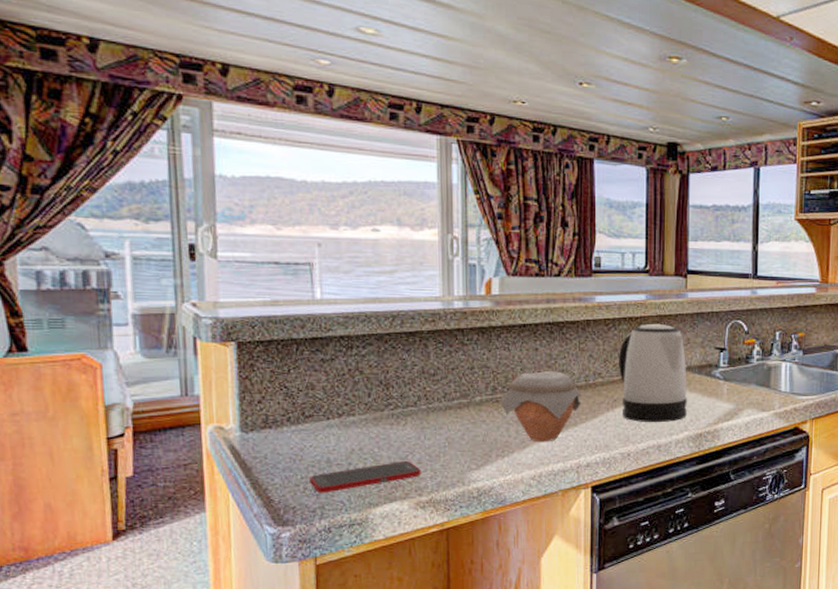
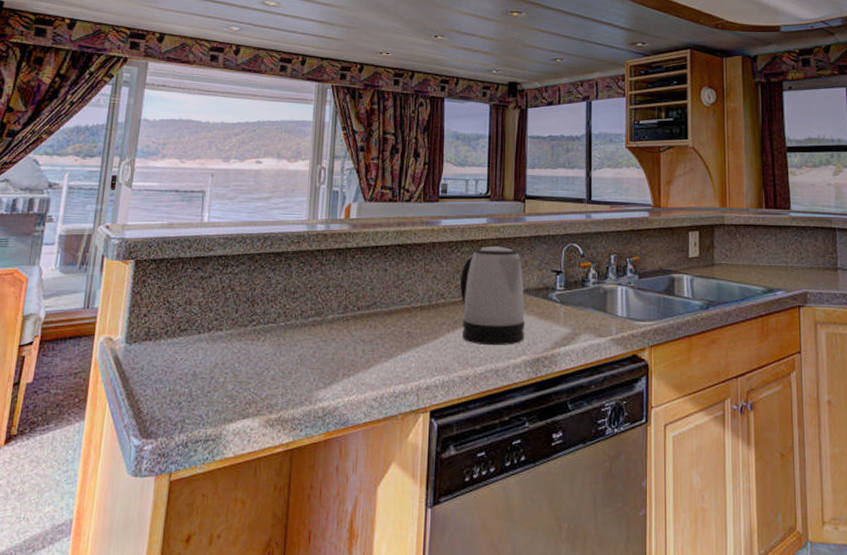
cell phone: present [310,460,421,493] -> none [176,376,274,407]
jar: present [500,371,581,442] -> none [349,291,425,363]

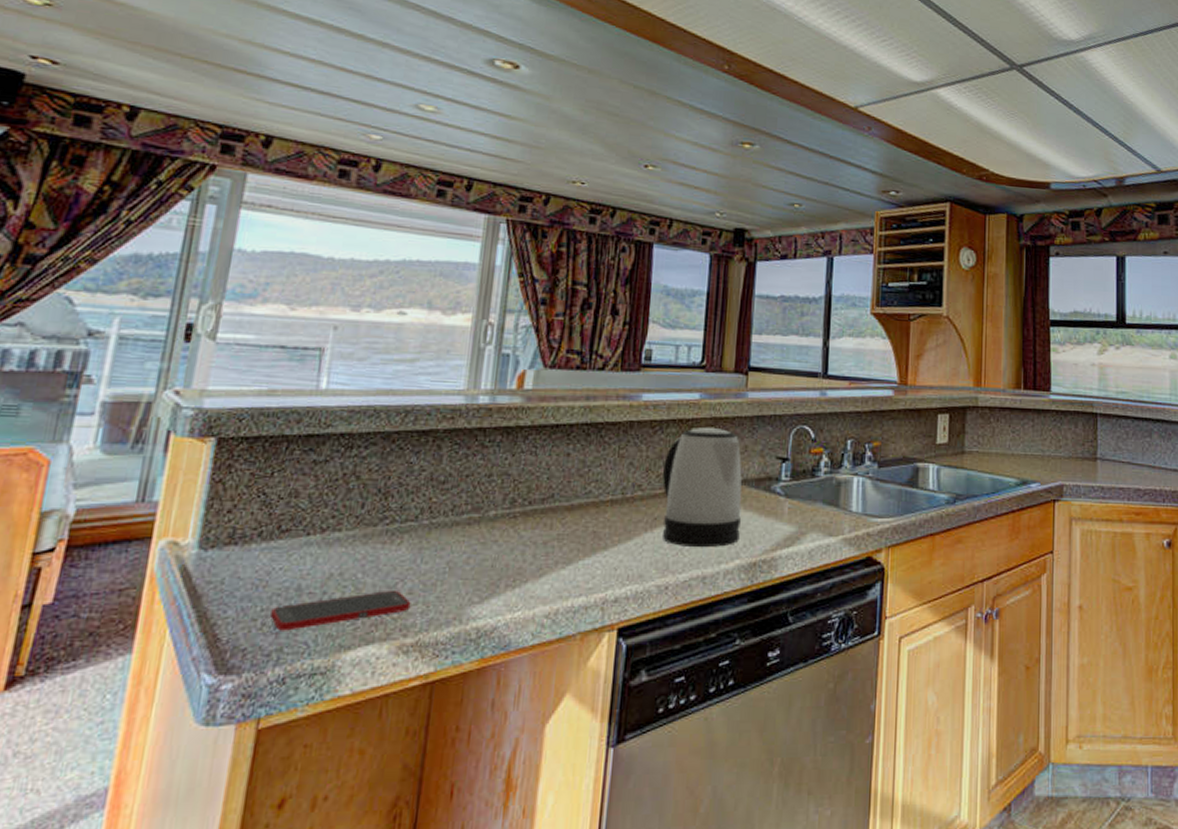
cell phone: none [176,376,274,407] -> present [270,589,411,631]

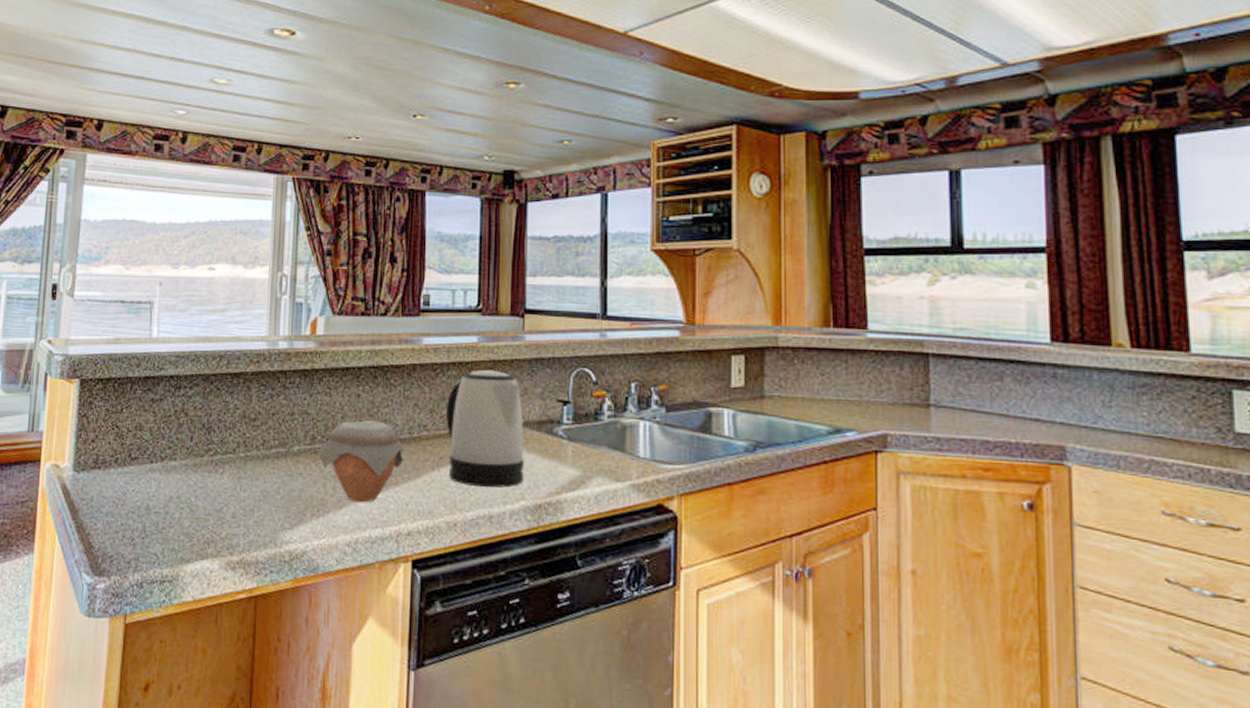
cell phone: present [270,589,411,631] -> none [128,513,235,543]
jar: none [517,481,616,570] -> present [318,420,404,503]

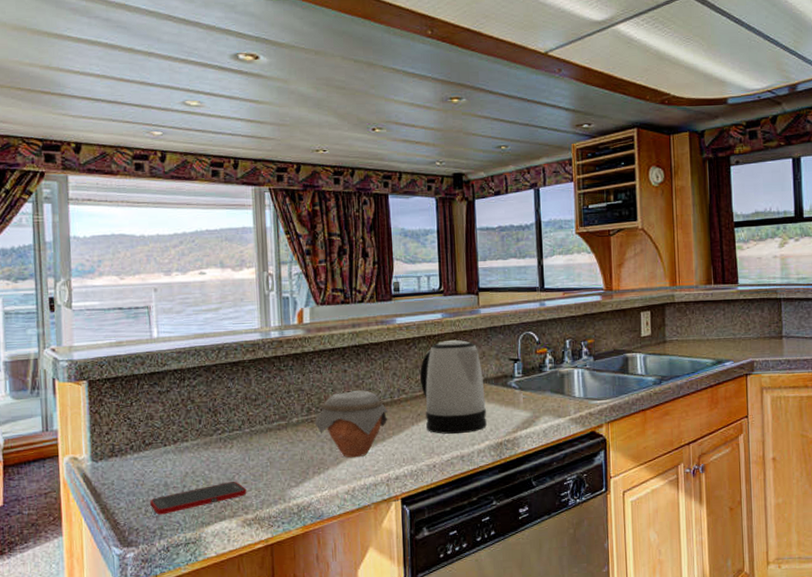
cell phone: none [128,513,235,543] -> present [150,481,247,515]

